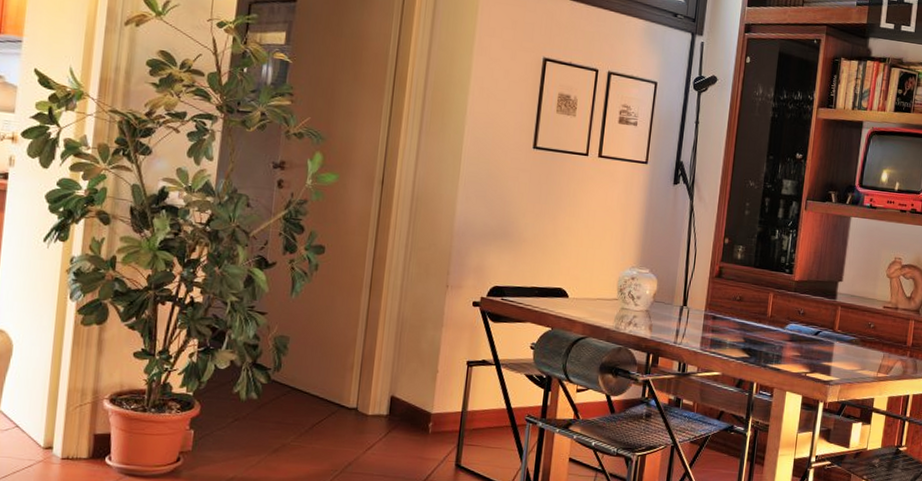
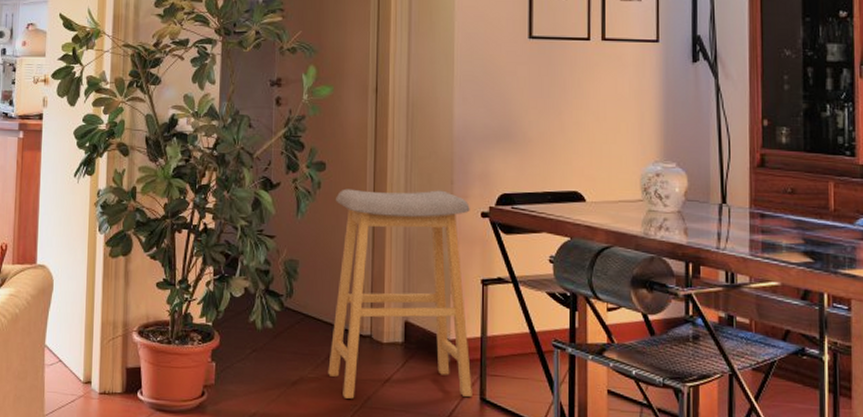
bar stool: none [311,272,463,465] -> present [328,189,472,399]

